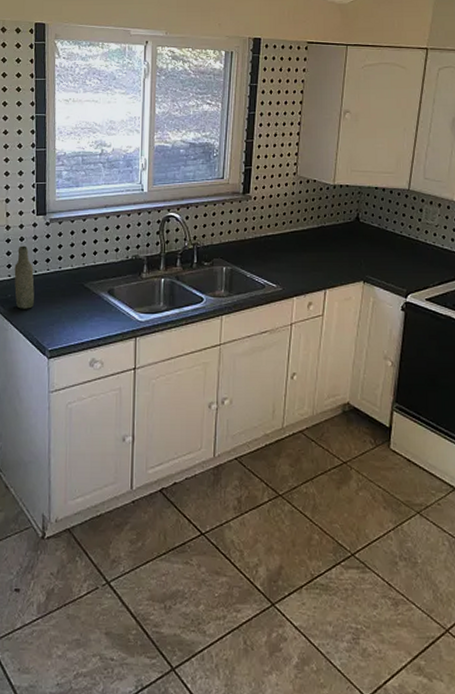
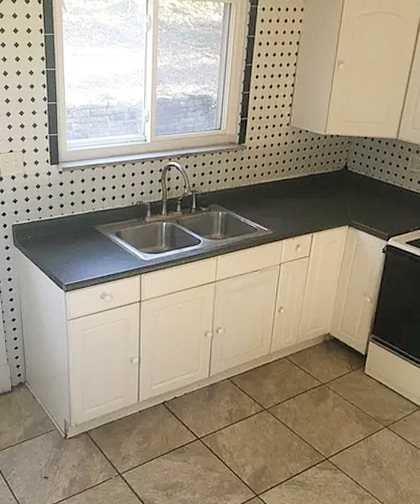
bottle: present [14,246,35,309] -> none [32,192,51,249]

